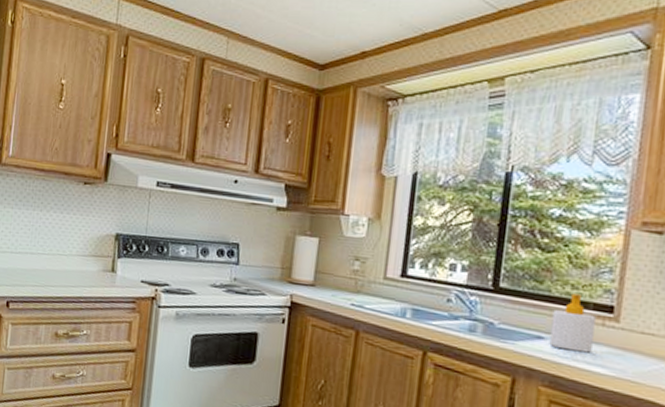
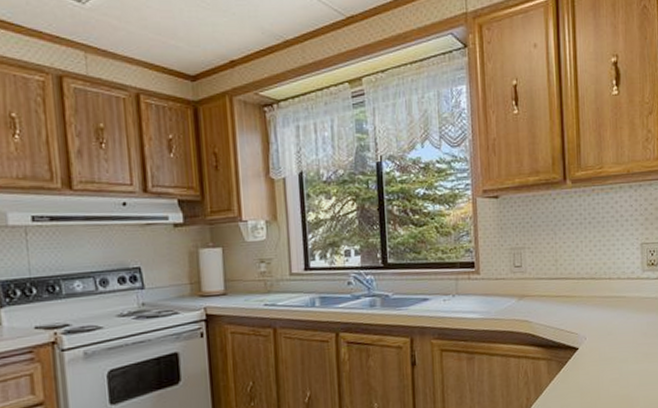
soap bottle: present [549,293,596,353] -> none [431,257,464,306]

